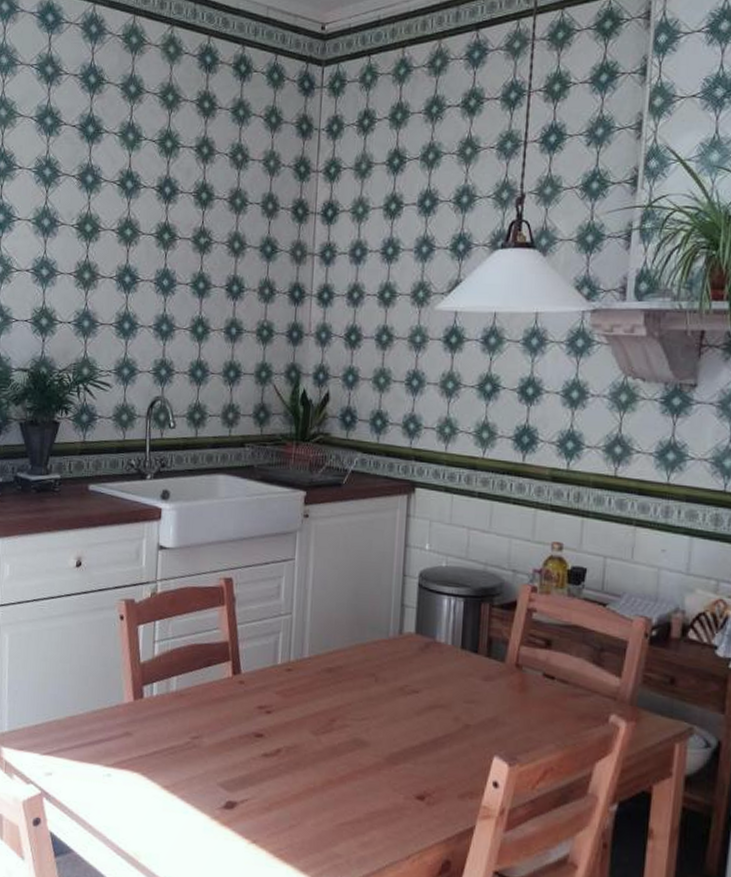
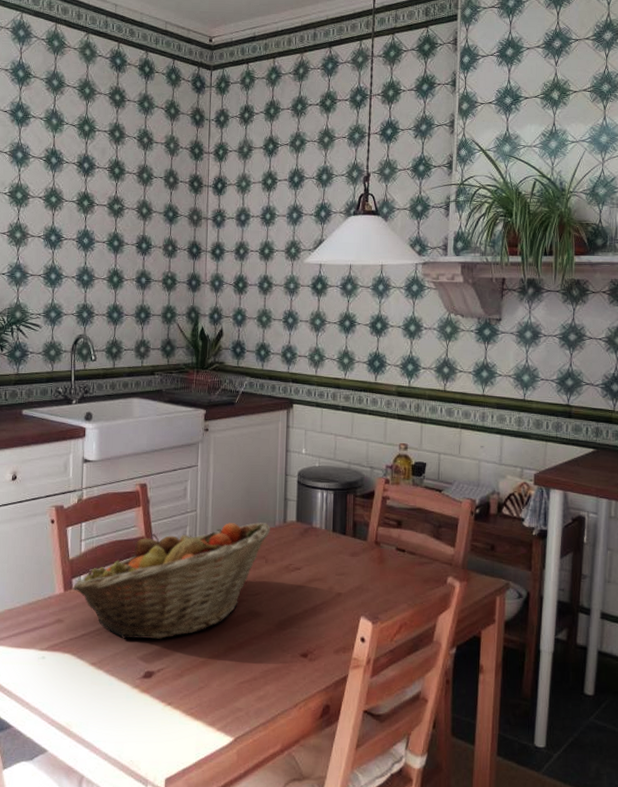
fruit basket: none [144,630,383,765] -> present [73,522,271,640]

